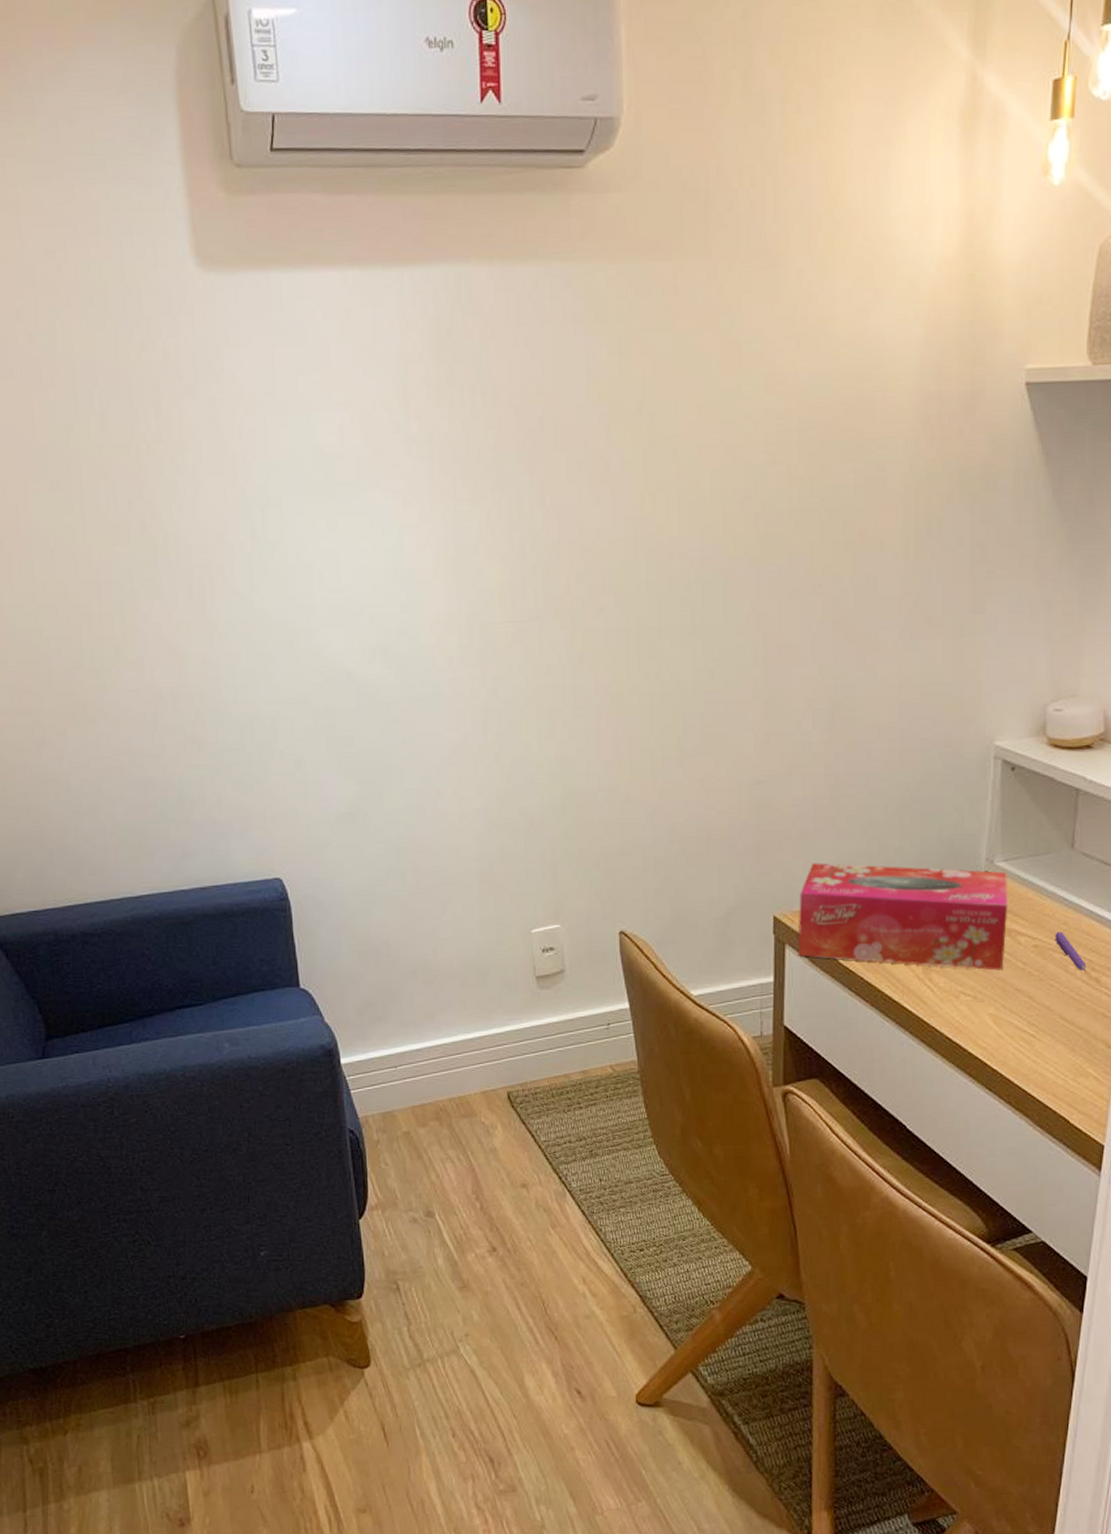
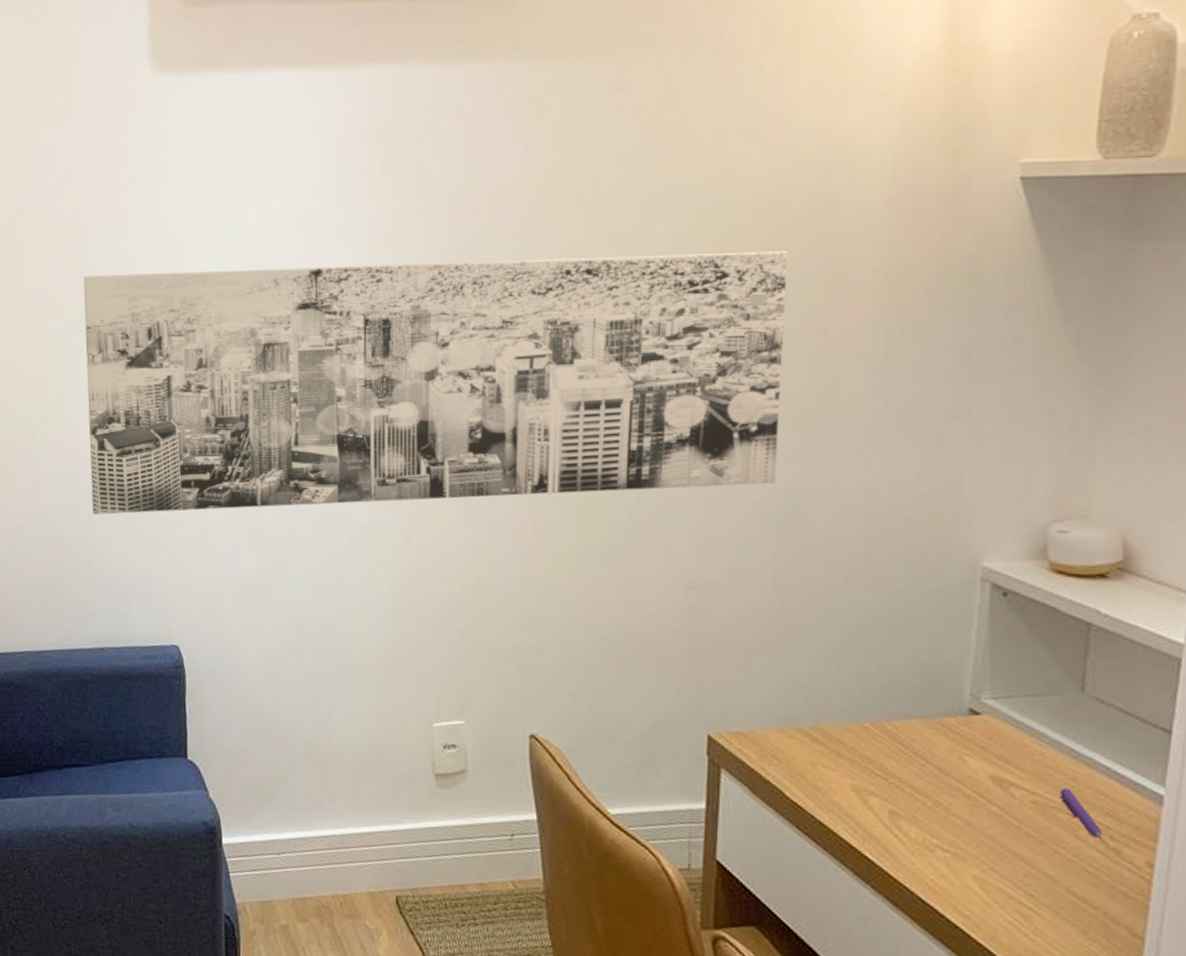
wall art: none [144,457,830,752] -> present [83,251,787,515]
tissue box: present [798,863,1008,971] -> none [736,680,999,826]

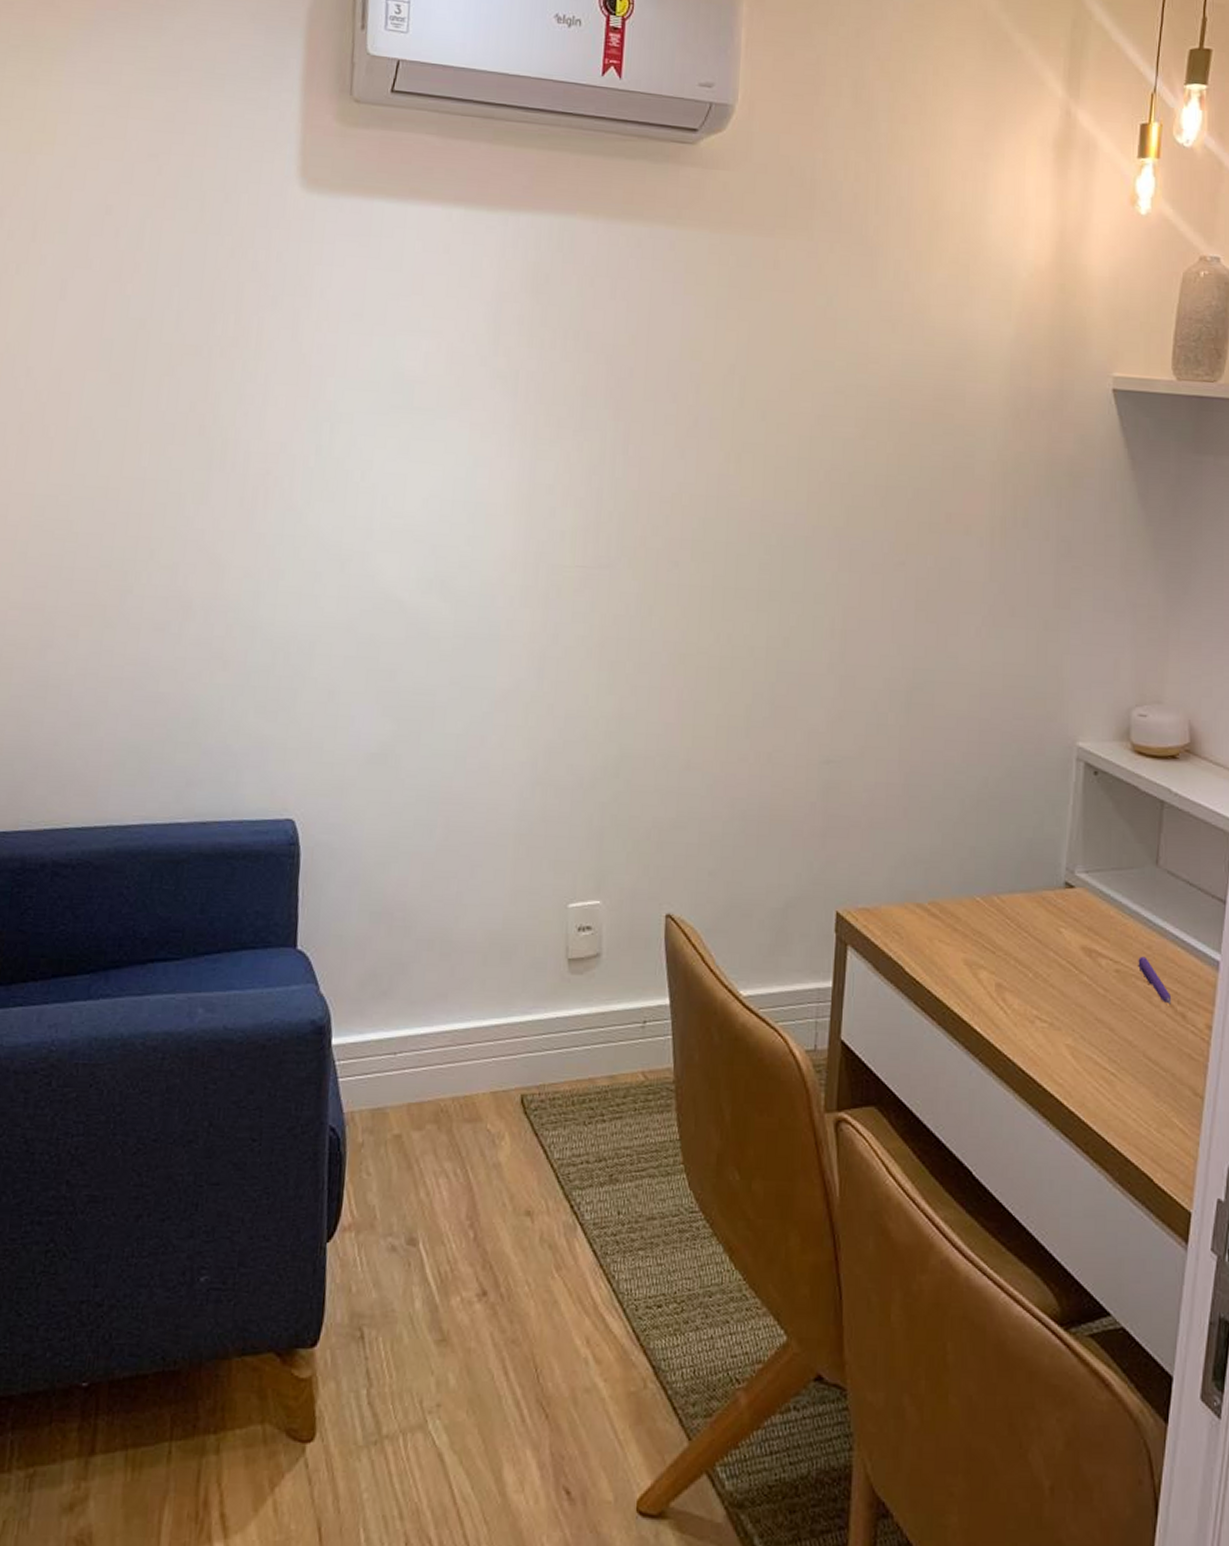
wall art: present [83,251,787,515] -> none [201,401,919,670]

